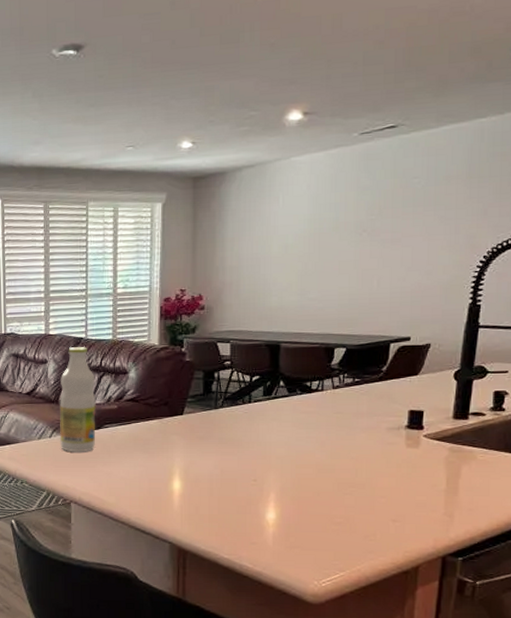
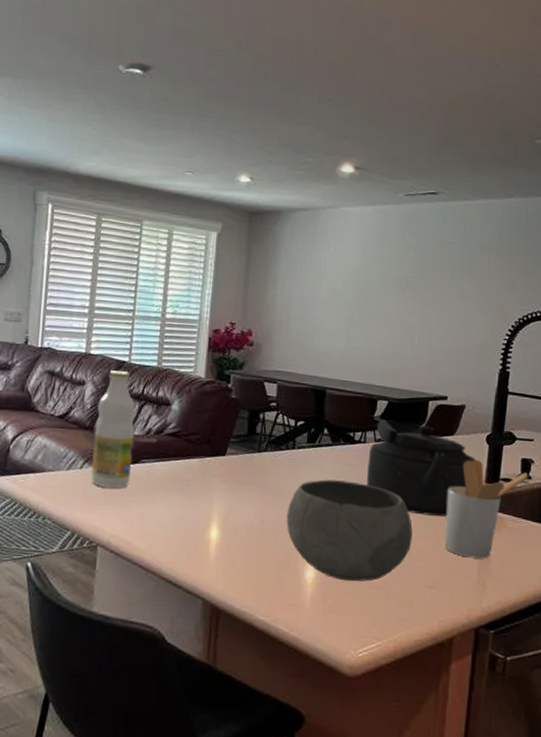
bowl: none [246,428,374,520] -> present [286,479,413,582]
kettle: none [326,366,443,454] -> present [367,418,477,516]
utensil holder: none [409,396,502,492] -> present [444,459,529,559]

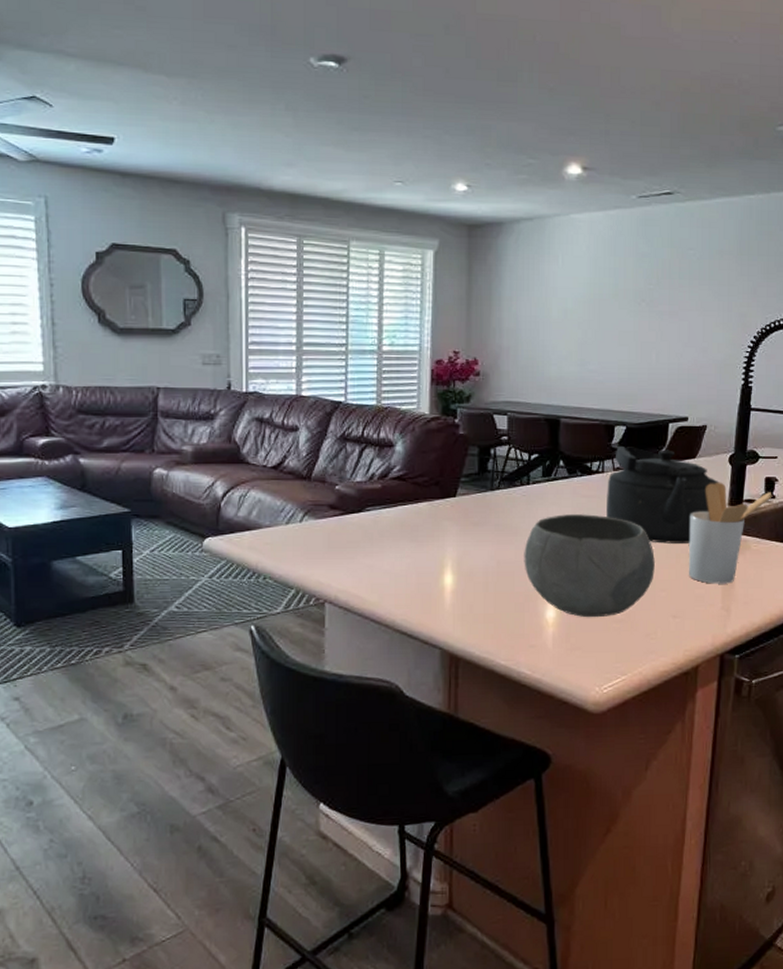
bottle: present [90,369,136,488] -> none [311,411,356,541]

